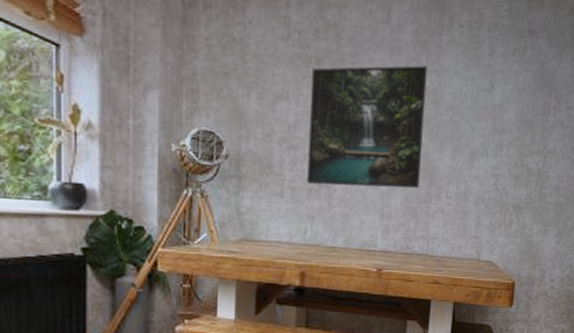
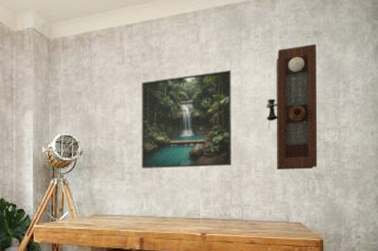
pendulum clock: none [464,45,530,200] -> present [266,44,318,170]

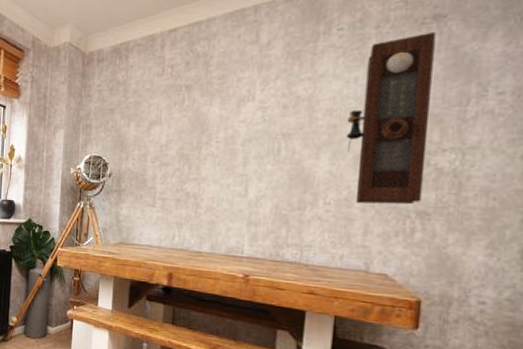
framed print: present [142,70,232,169] -> none [176,76,301,196]

